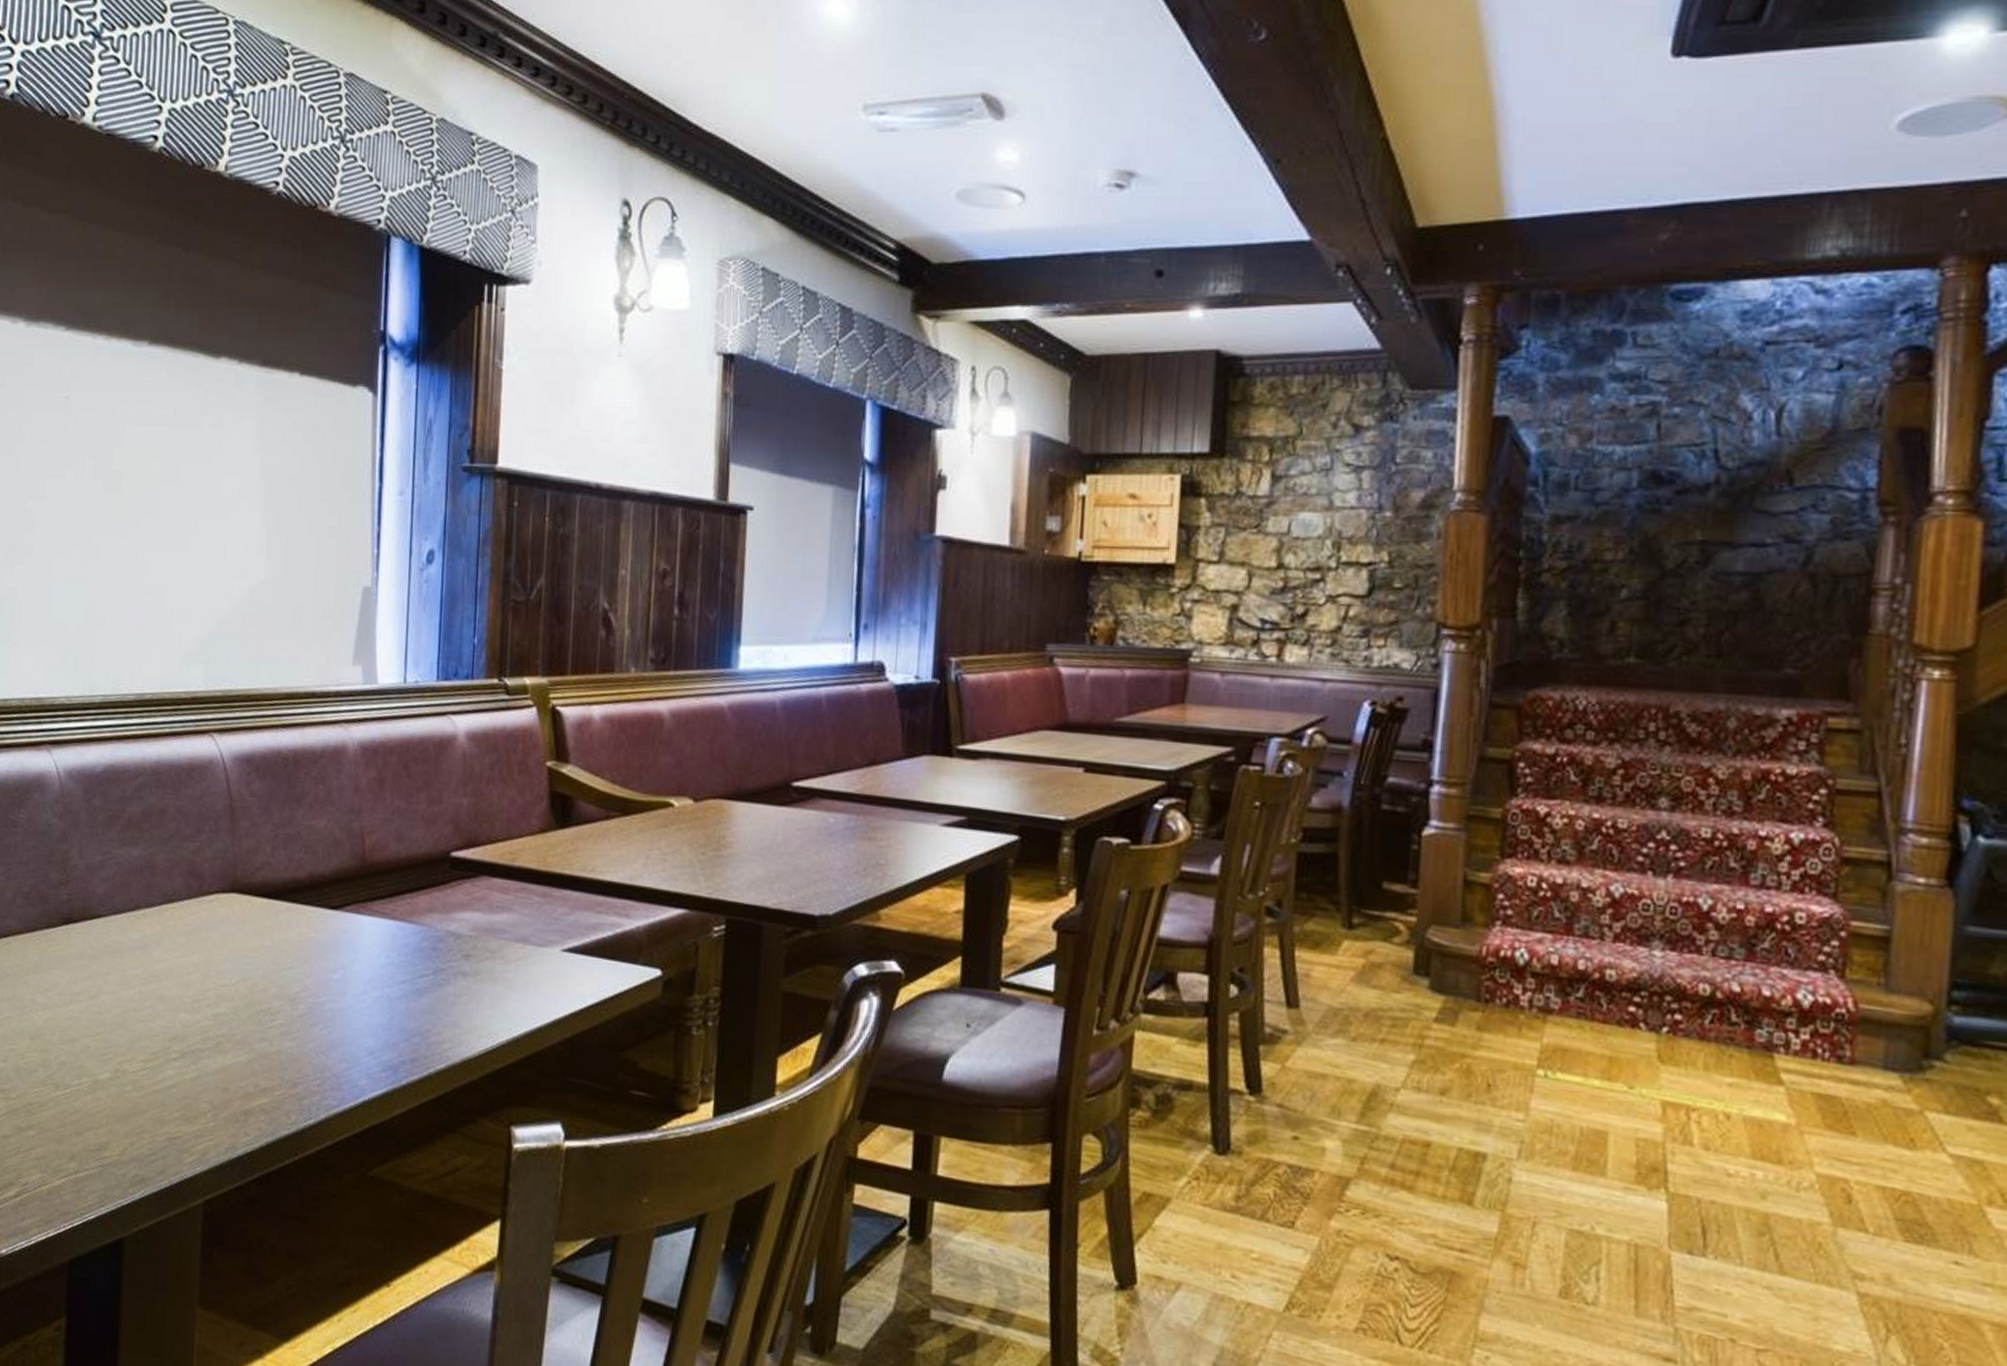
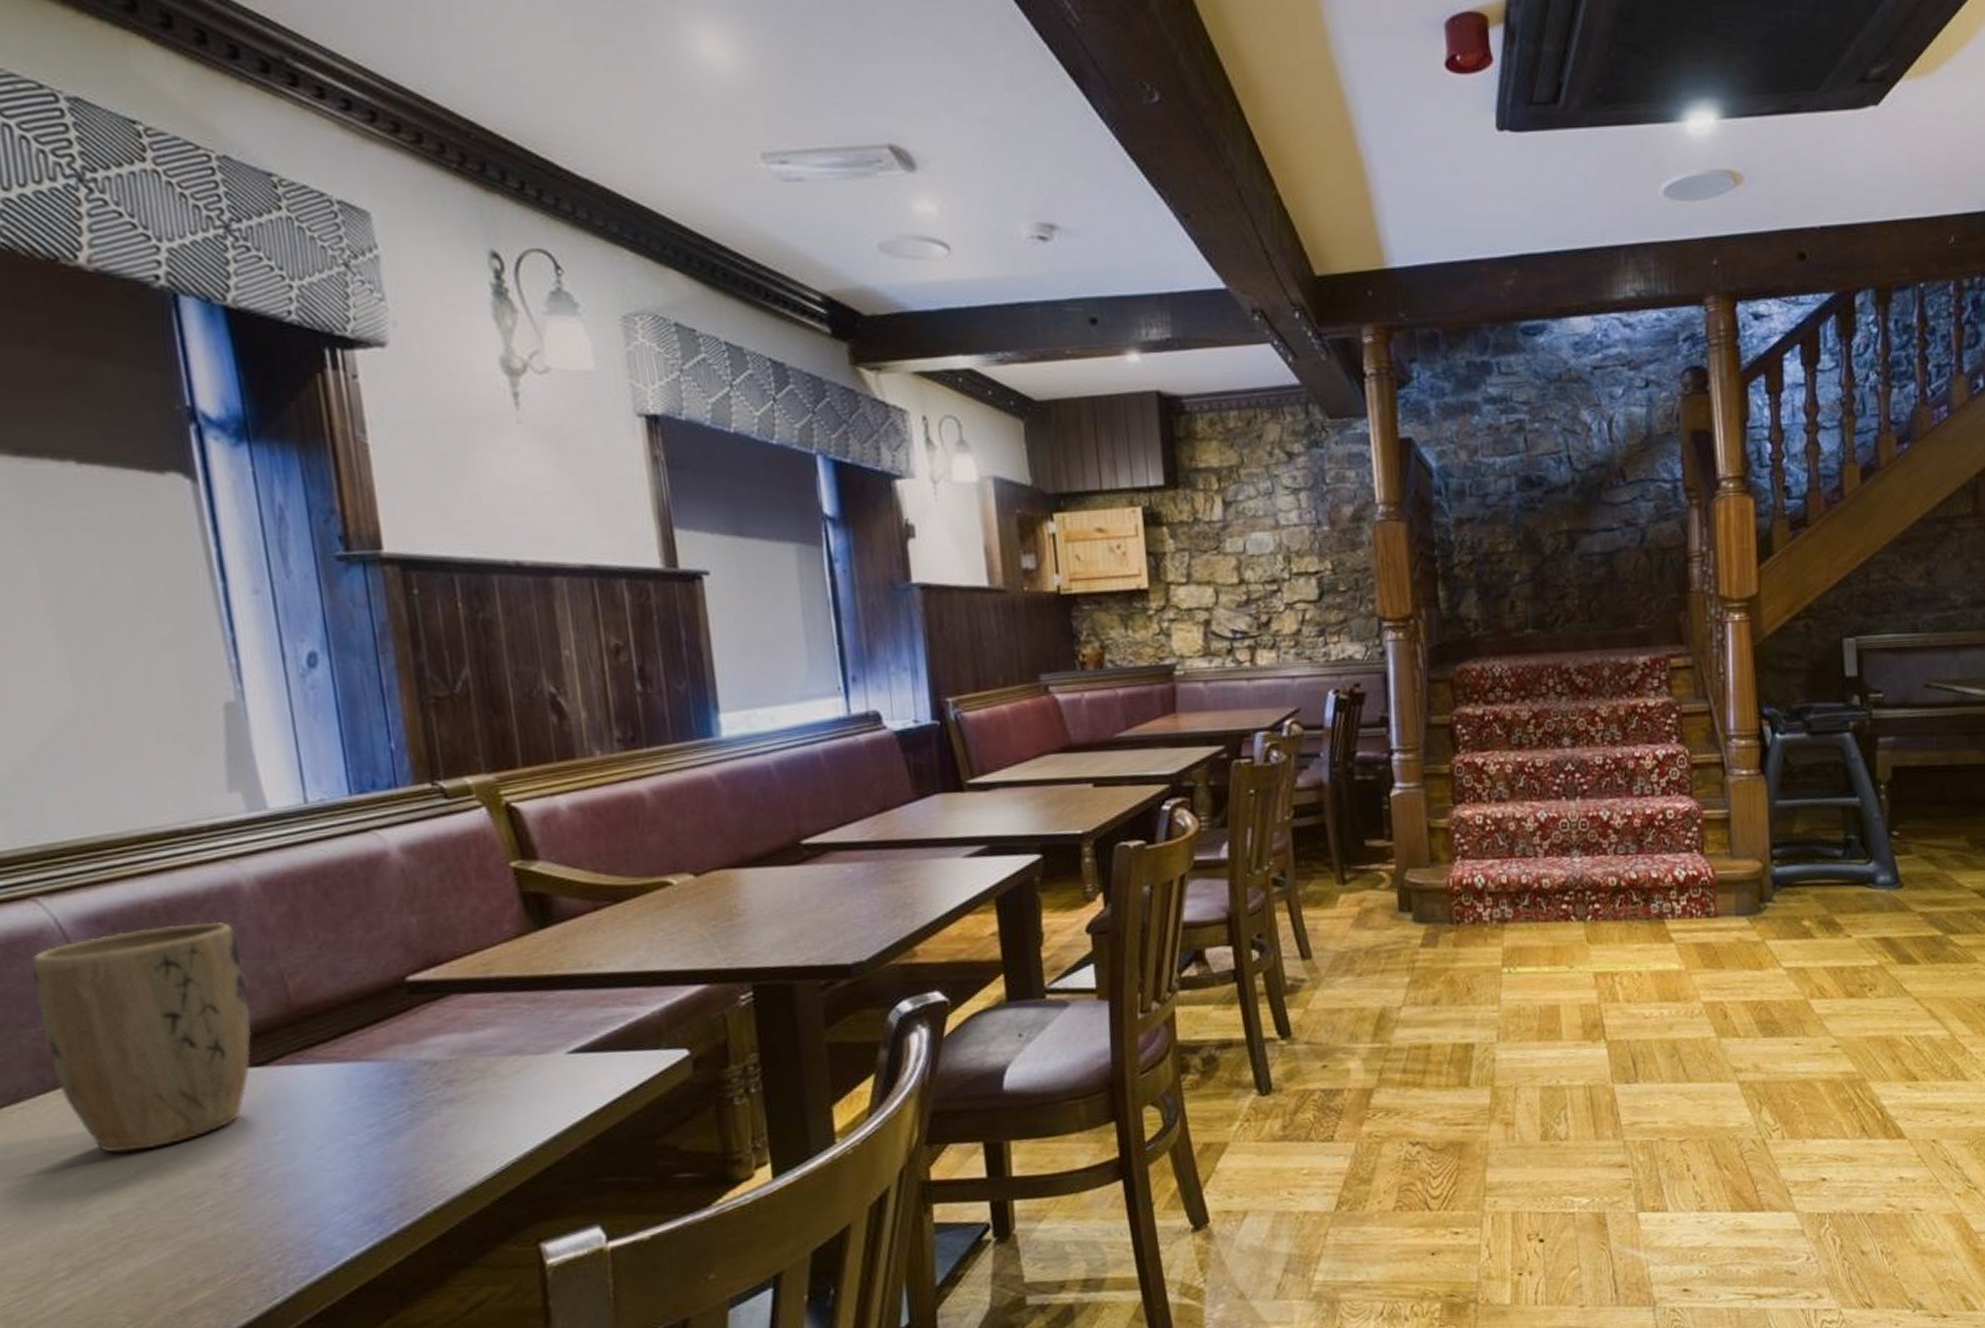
plant pot: none [198,773,339,964] -> present [30,921,252,1153]

